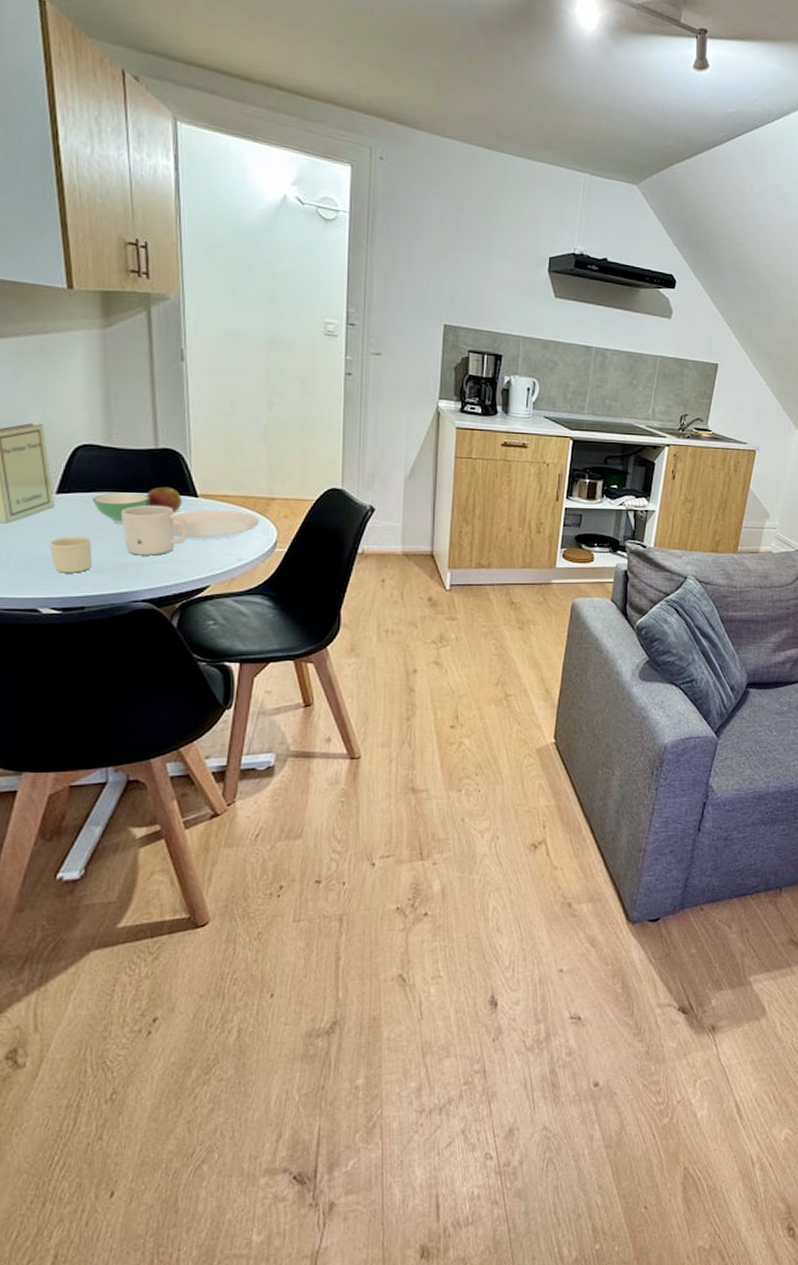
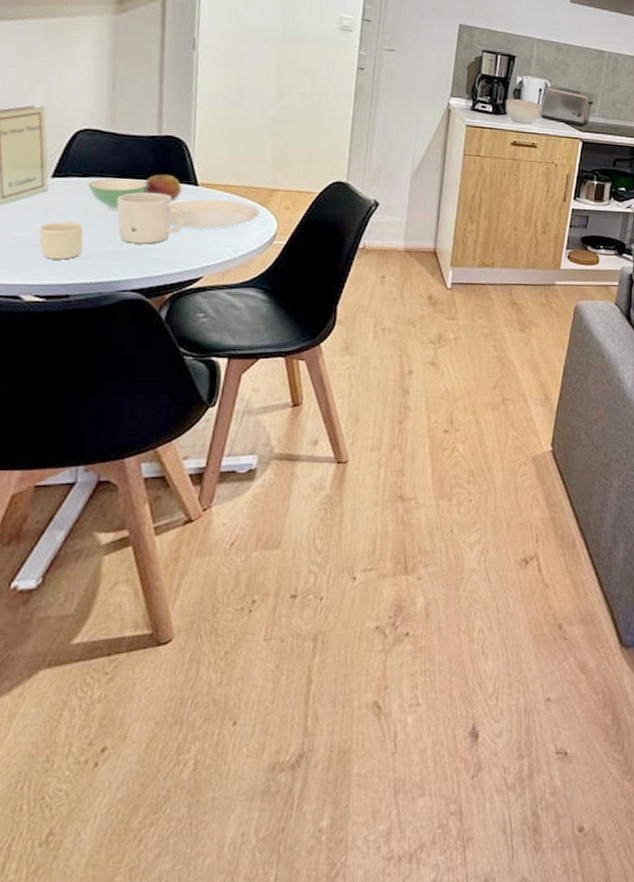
bowl: none [494,399,532,425] -> present [505,98,543,125]
toaster: none [530,384,583,425] -> present [541,85,594,127]

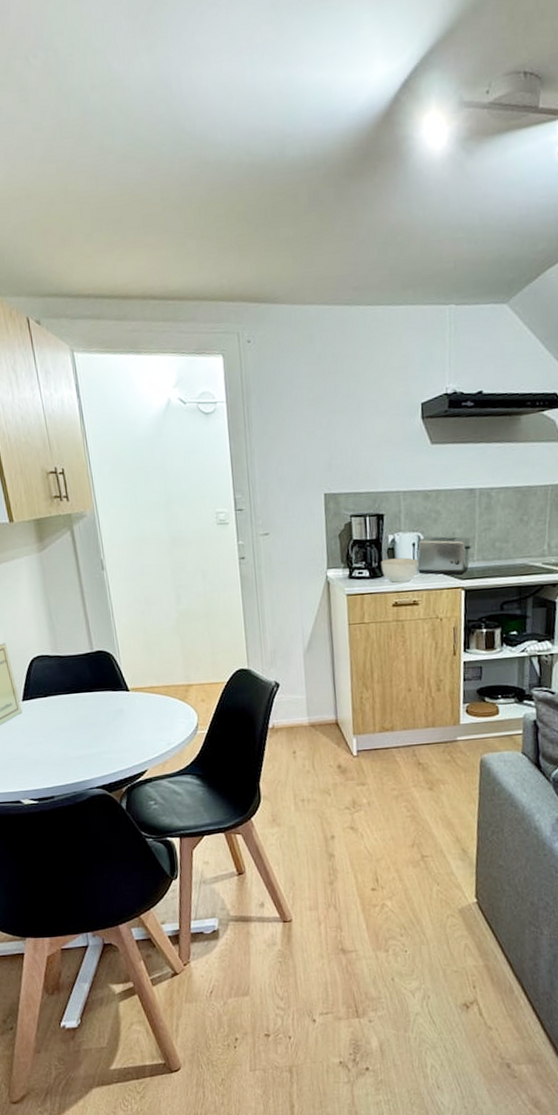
cup: present [38,222,84,260] -> none [22,736,55,769]
bowl: present [89,178,148,212] -> none [49,693,92,723]
mug: present [116,192,186,244] -> none [71,701,125,748]
fruit: present [144,174,182,200] -> none [89,684,118,707]
plate: present [169,199,260,230] -> none [111,700,182,730]

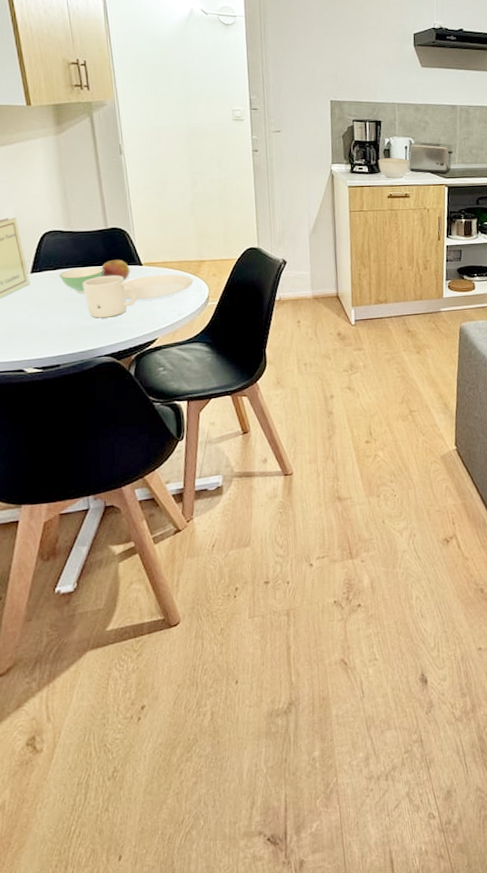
bowl: none [49,693,92,723] -> present [59,266,104,294]
mug: none [71,701,125,748] -> present [82,275,137,318]
fruit: none [89,684,118,707] -> present [101,259,130,280]
plate: none [111,700,182,730] -> present [124,274,194,301]

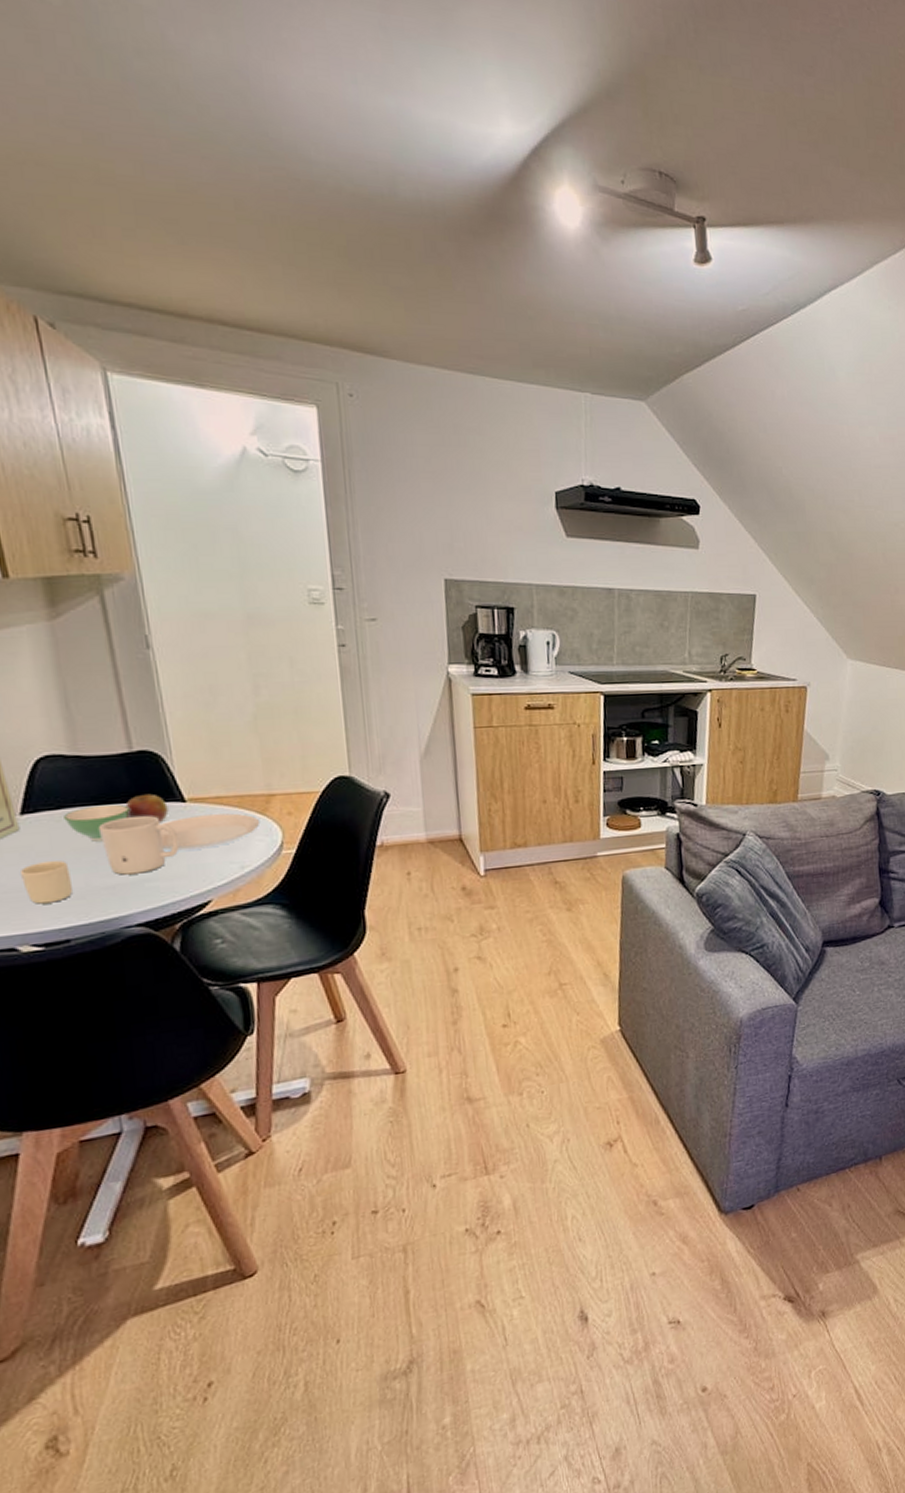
cup: none [28,307,63,338] -> present [19,860,72,904]
bowl: present [378,158,410,179] -> none [510,657,554,685]
toaster: present [409,141,453,174] -> none [552,635,610,679]

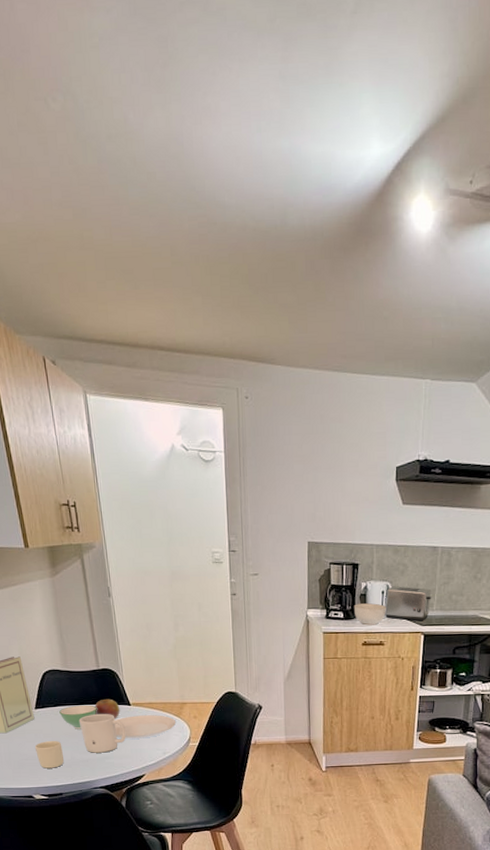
bowl: none [510,657,554,685] -> present [353,603,386,626]
toaster: none [552,635,610,679] -> present [385,586,432,622]

